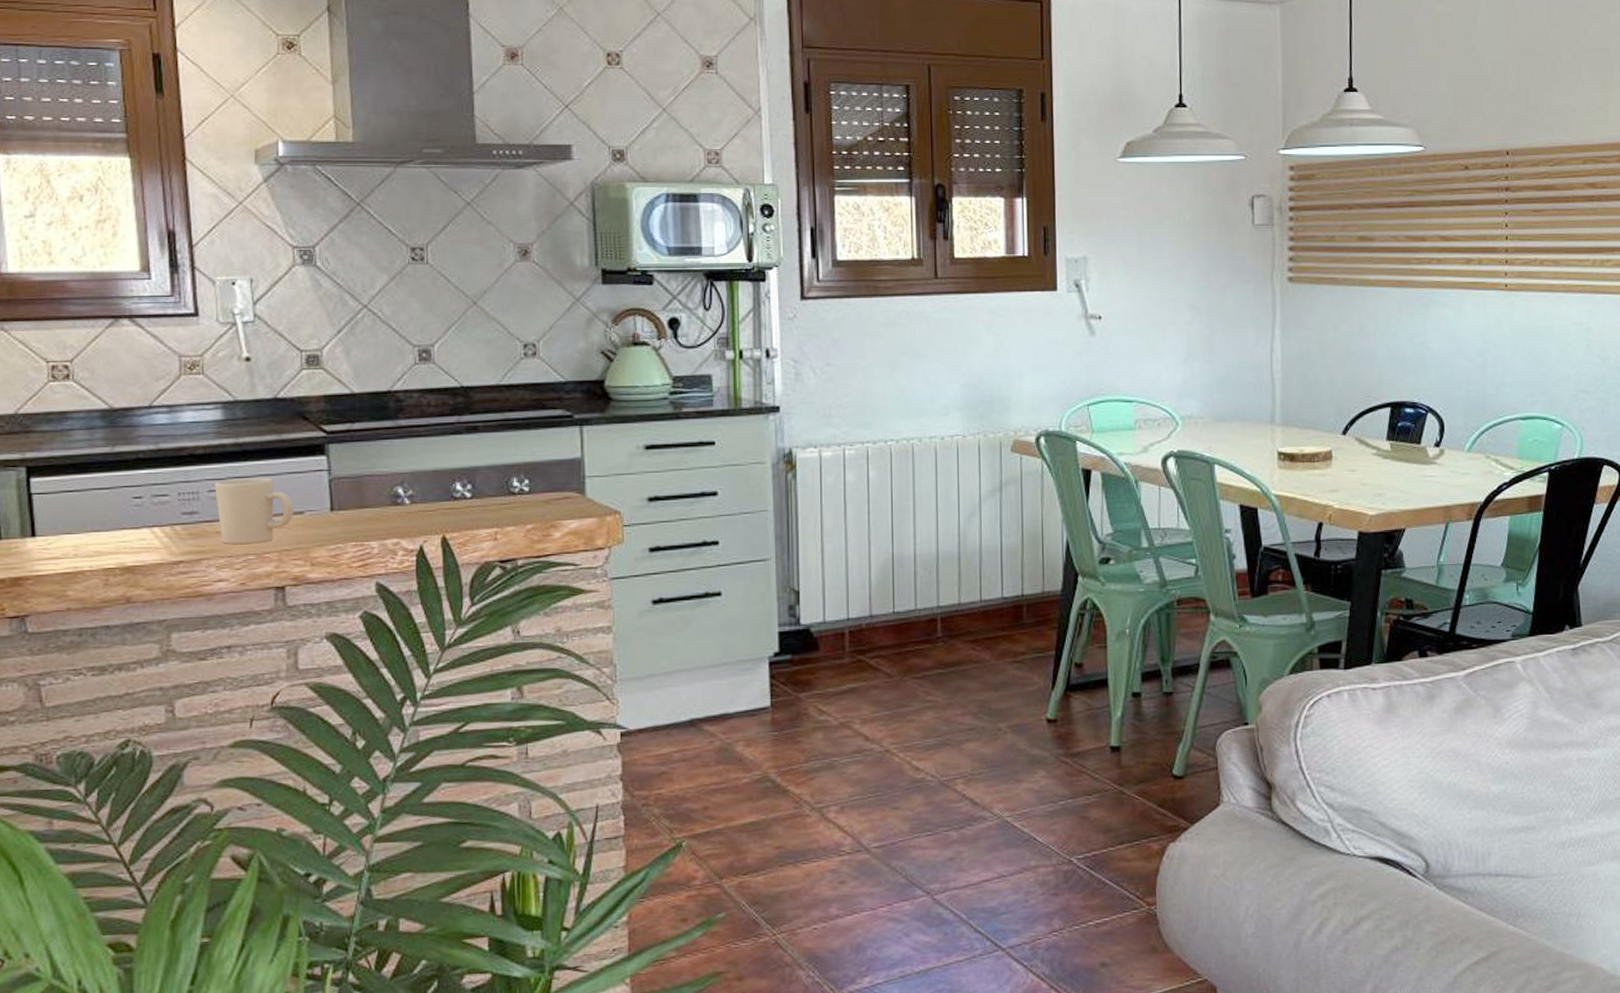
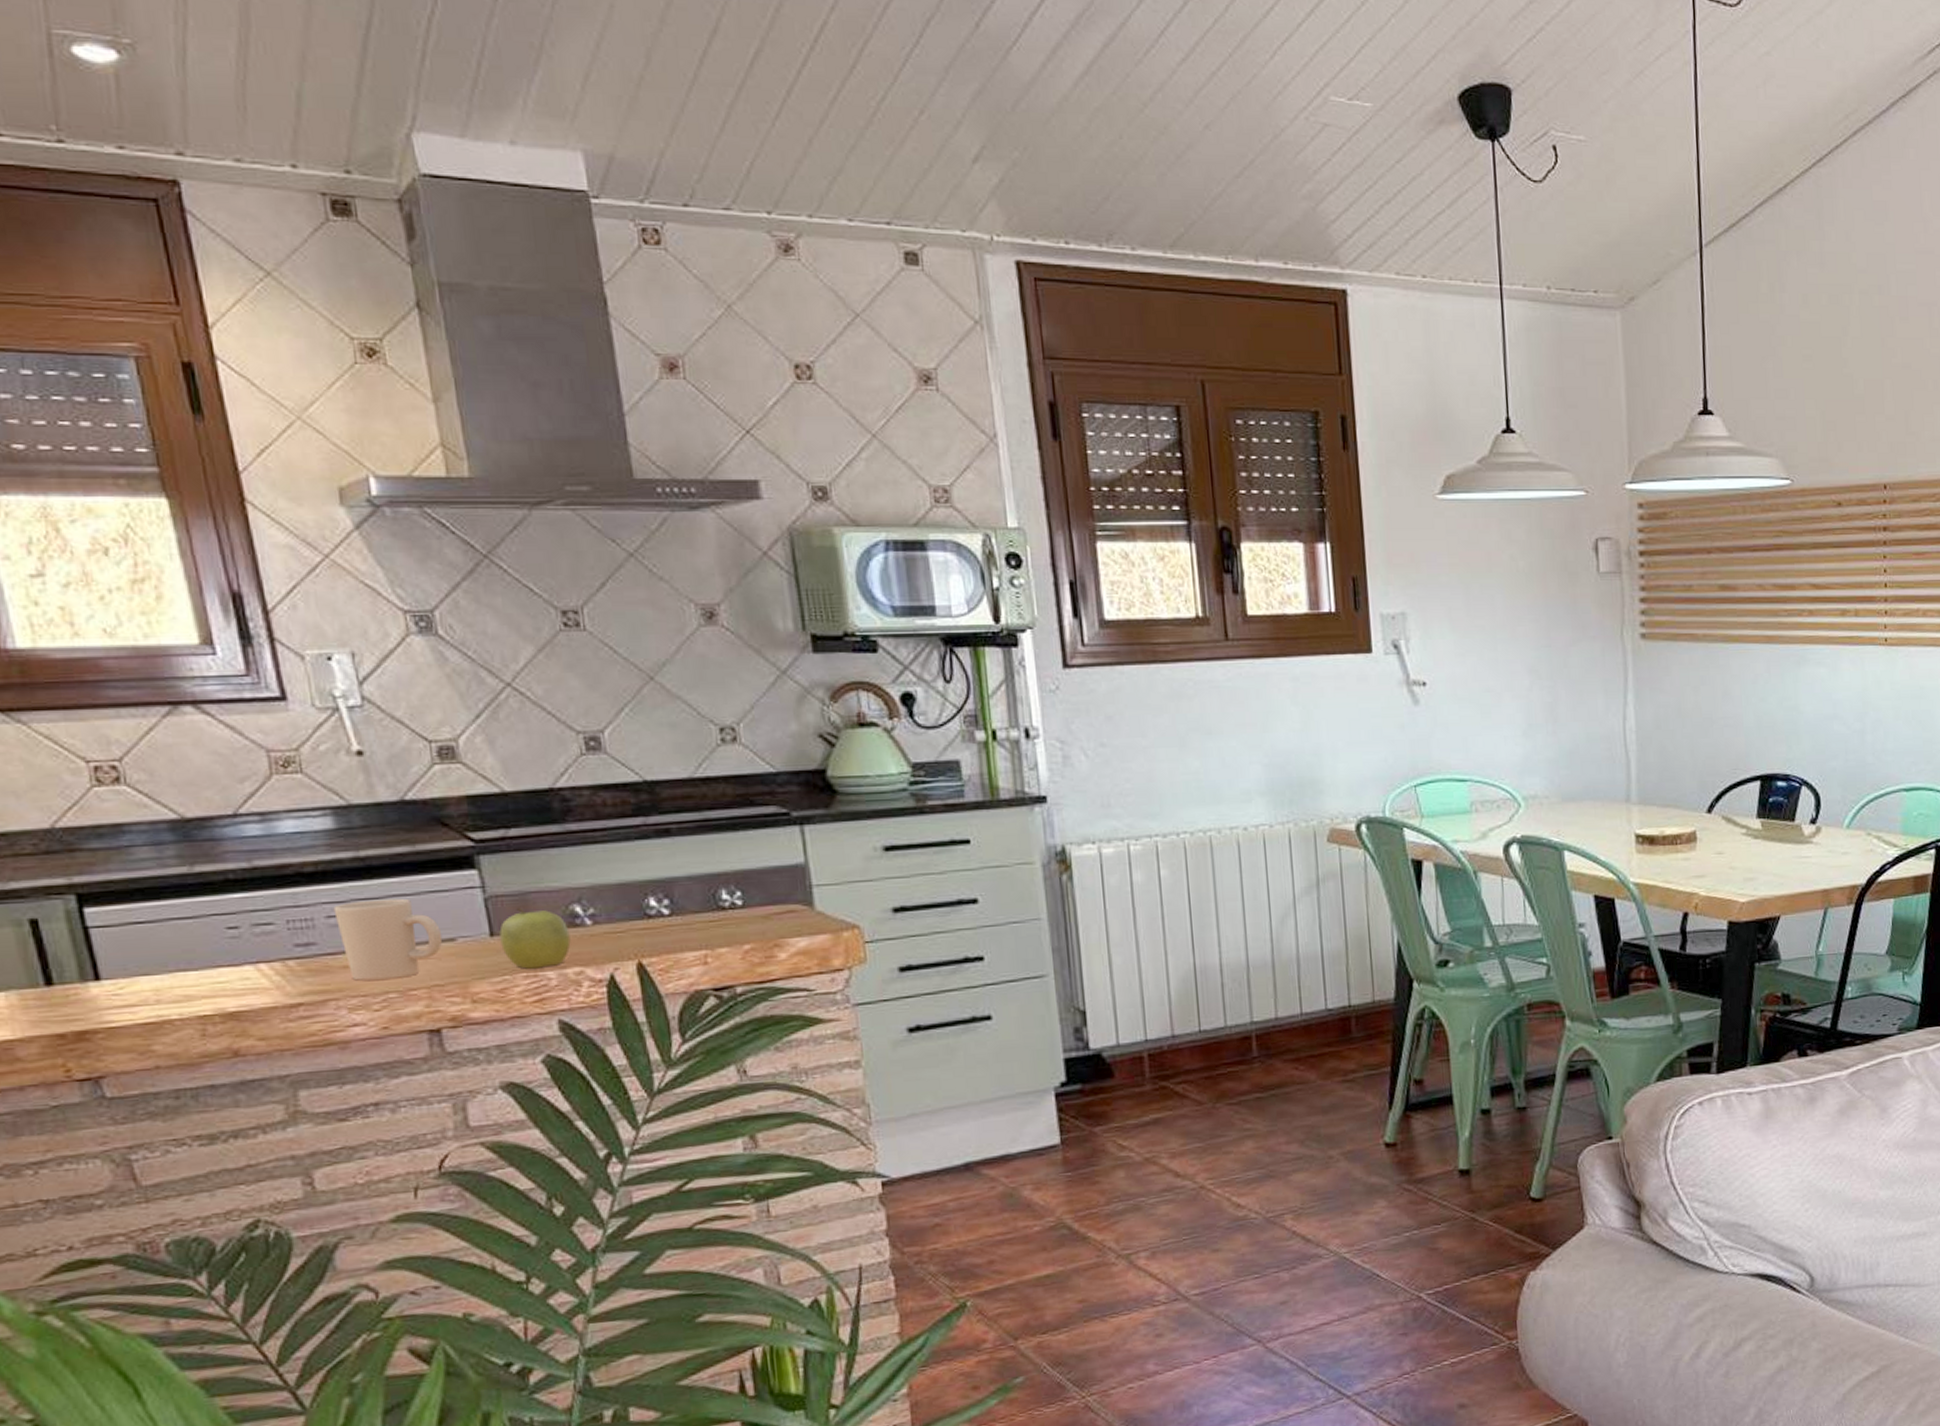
fruit: none [338,488,392,540] -> present [499,907,571,970]

